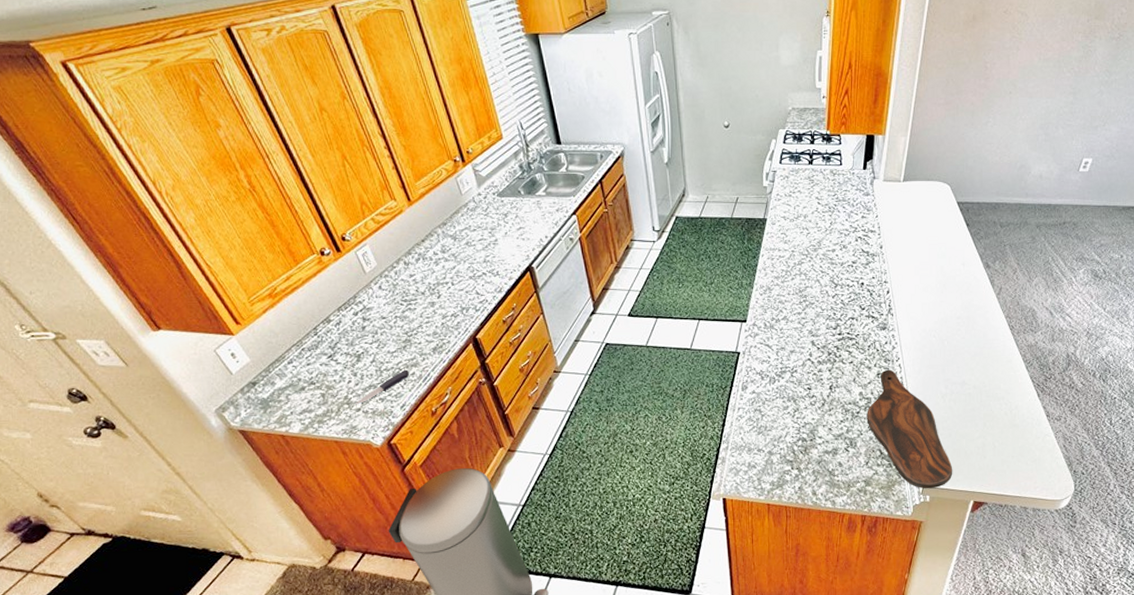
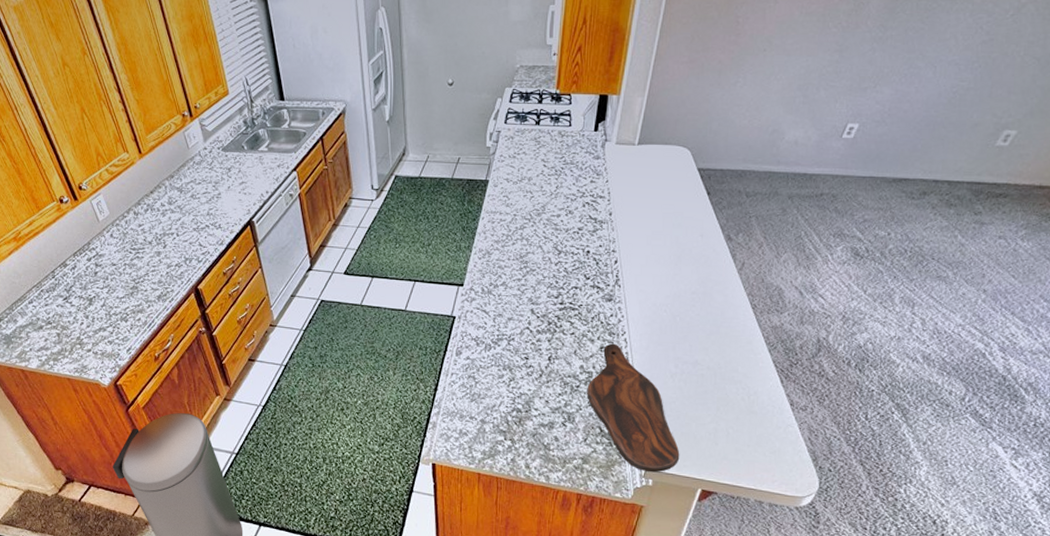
knife: present [356,369,409,404] -> none [87,315,135,345]

